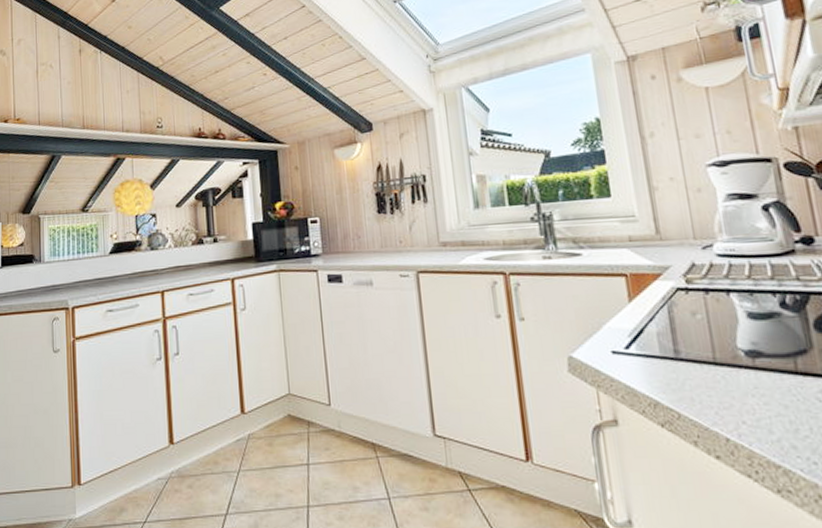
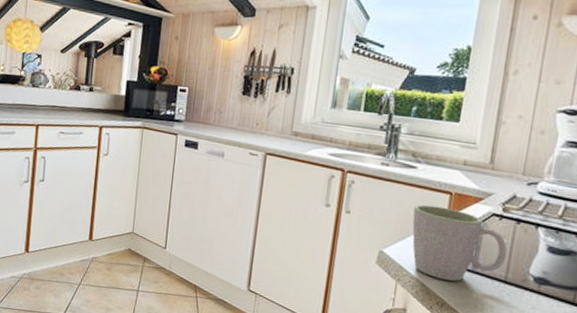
mug: none [592,291,708,375] -> present [412,204,508,282]

